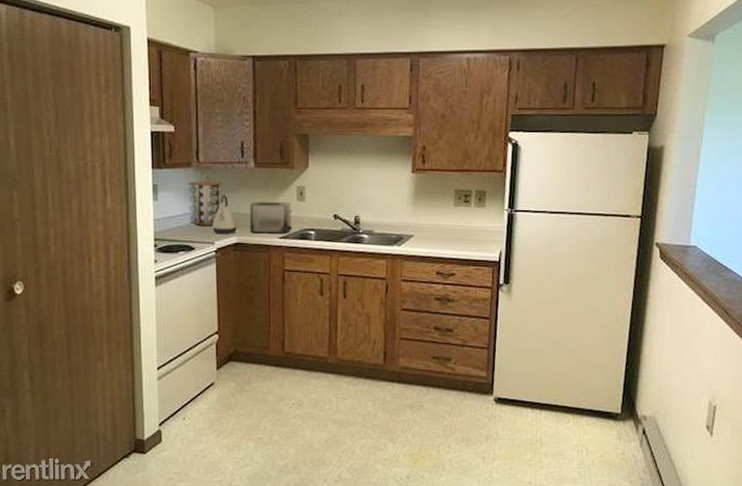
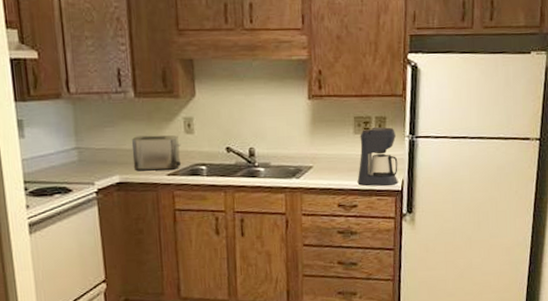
spice rack: present [188,174,224,226] -> none [58,107,100,165]
kettle: present [212,194,237,234] -> none [90,129,119,174]
coffee maker: none [456,200,496,257] -> present [357,126,398,186]

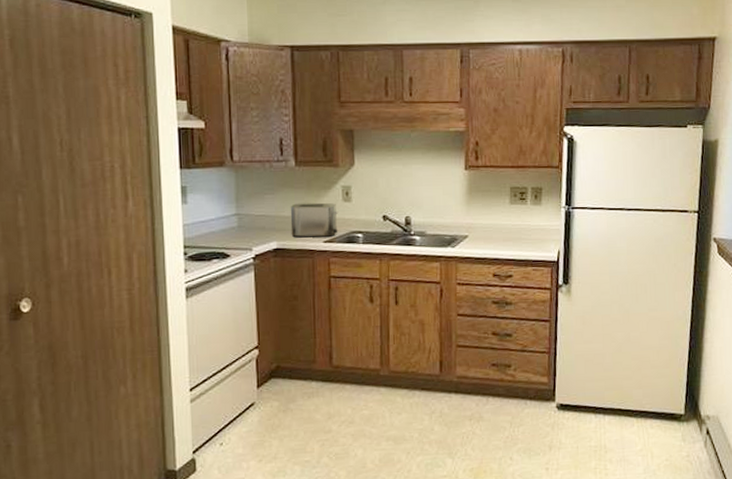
coffee maker: present [357,126,398,186] -> none [513,197,554,257]

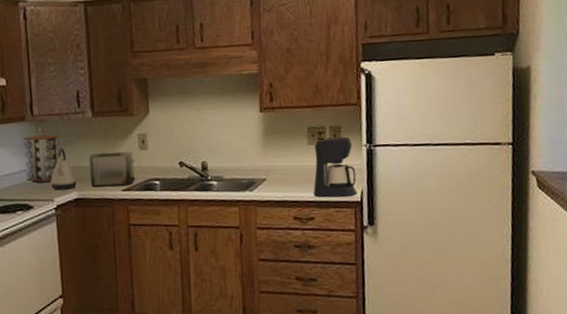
spice rack: none [221,174,261,231] -> present [22,128,60,183]
kettle: none [249,196,277,240] -> present [50,148,77,191]
coffee maker: none [513,197,554,257] -> present [313,136,356,198]

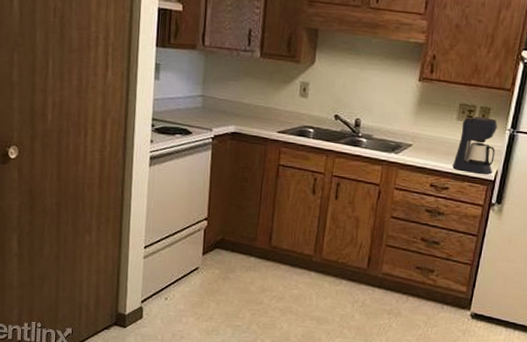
spice rack: present [22,128,60,183] -> none [189,59,227,112]
kettle: present [50,148,77,191] -> none [211,81,237,123]
toaster: present [88,151,136,188] -> none [249,92,295,129]

